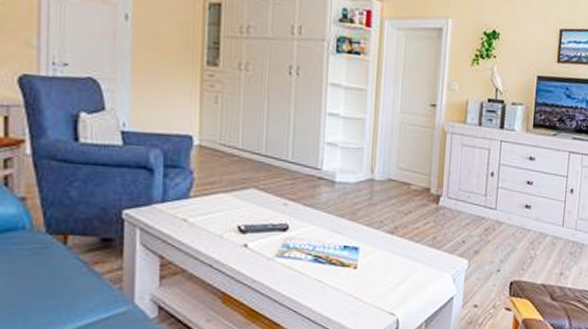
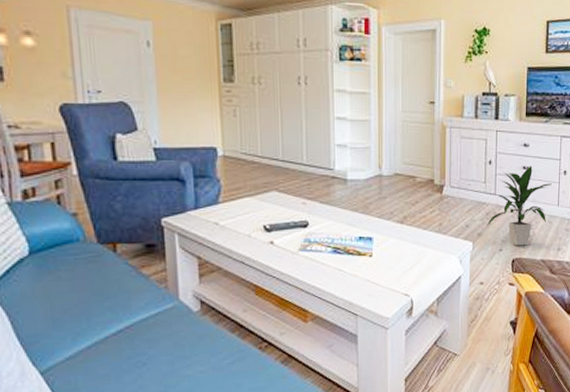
indoor plant: none [484,180,557,268] -> present [486,165,552,246]

